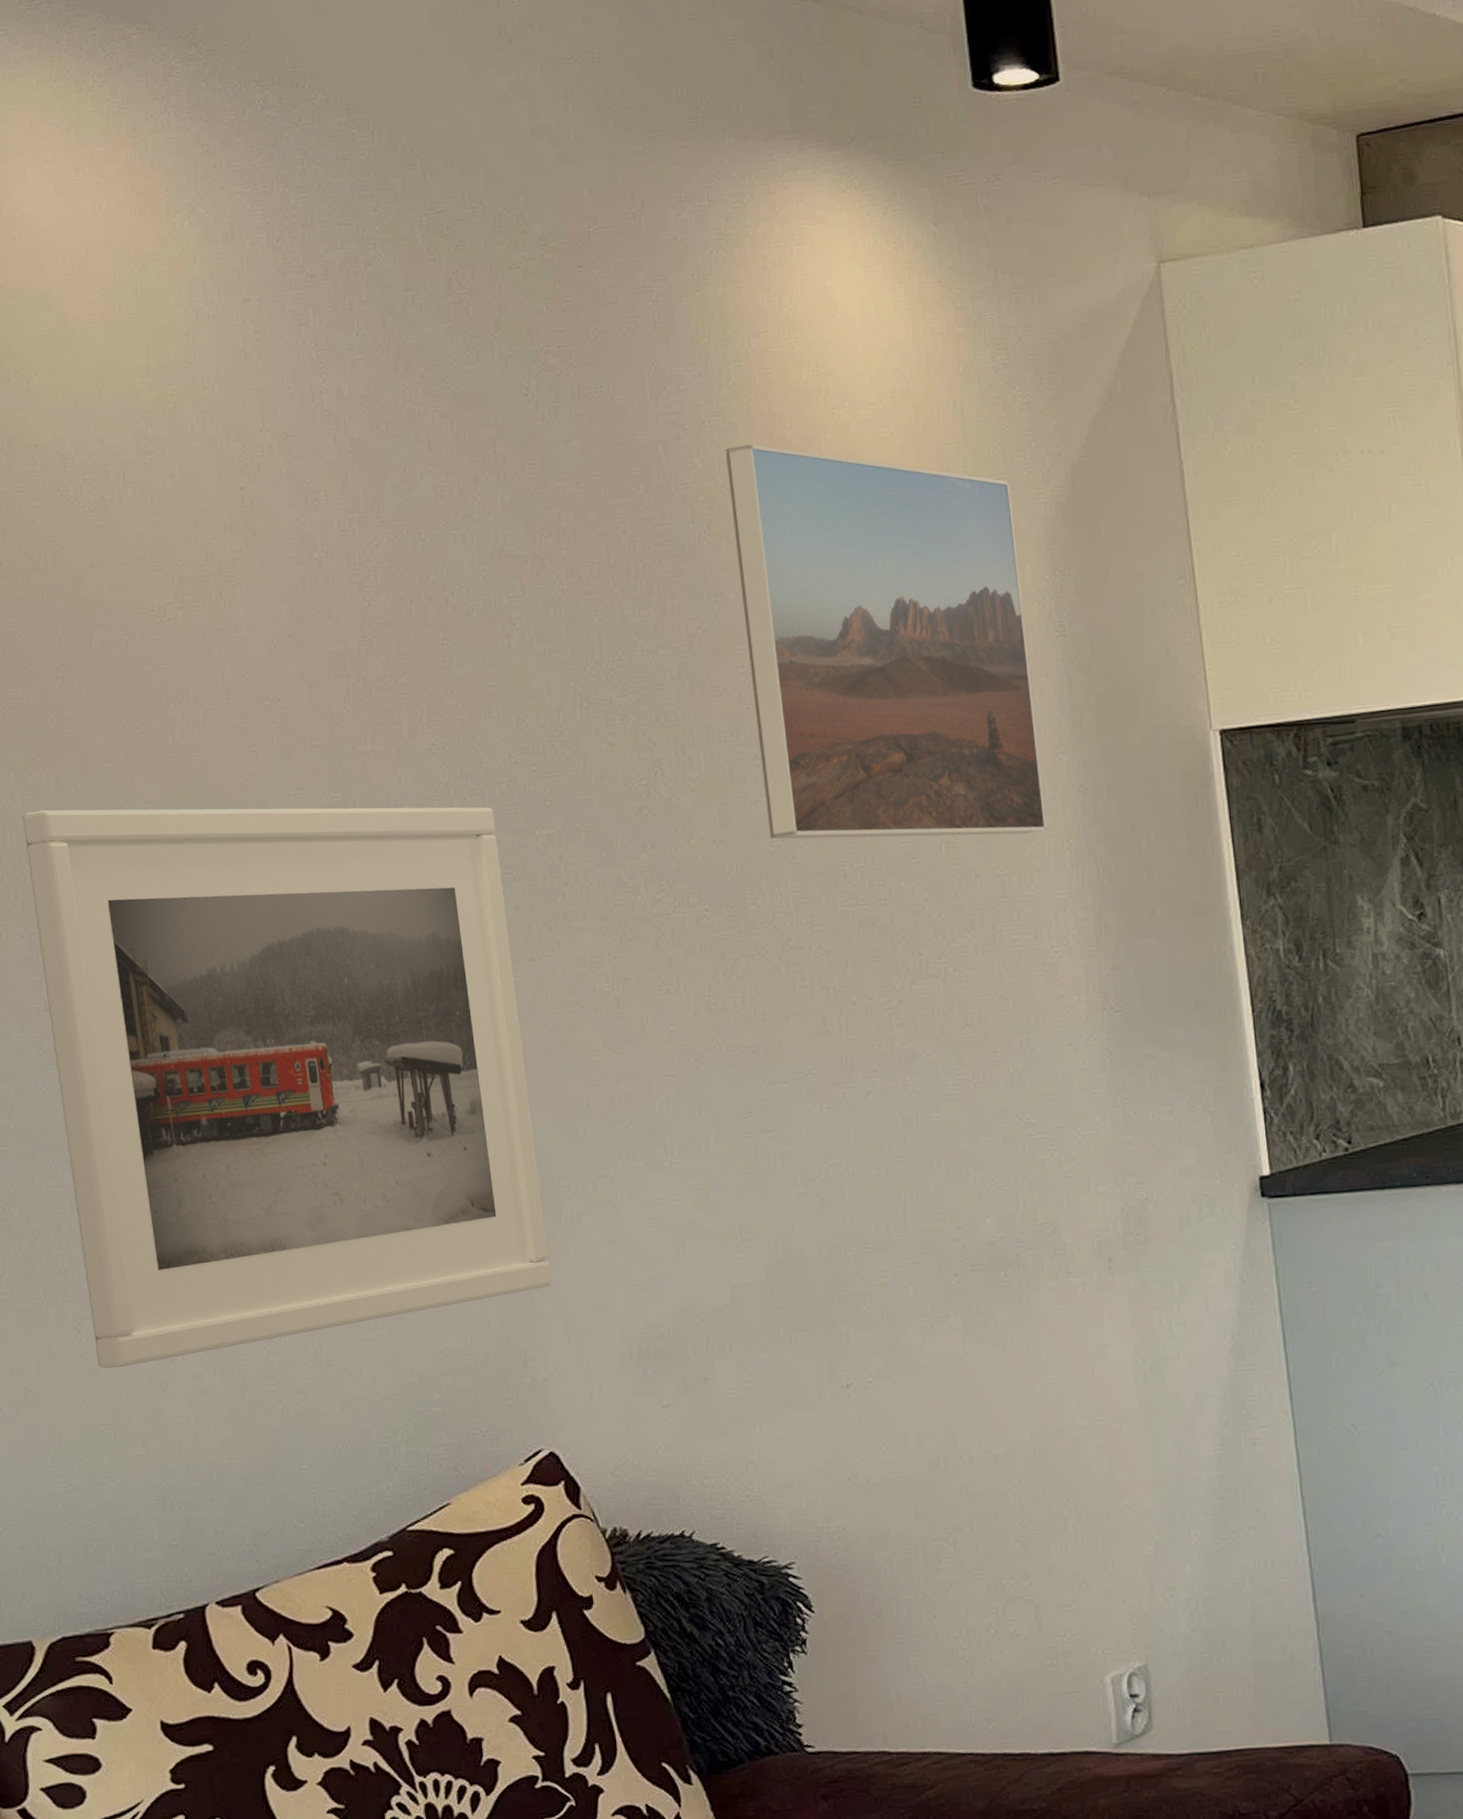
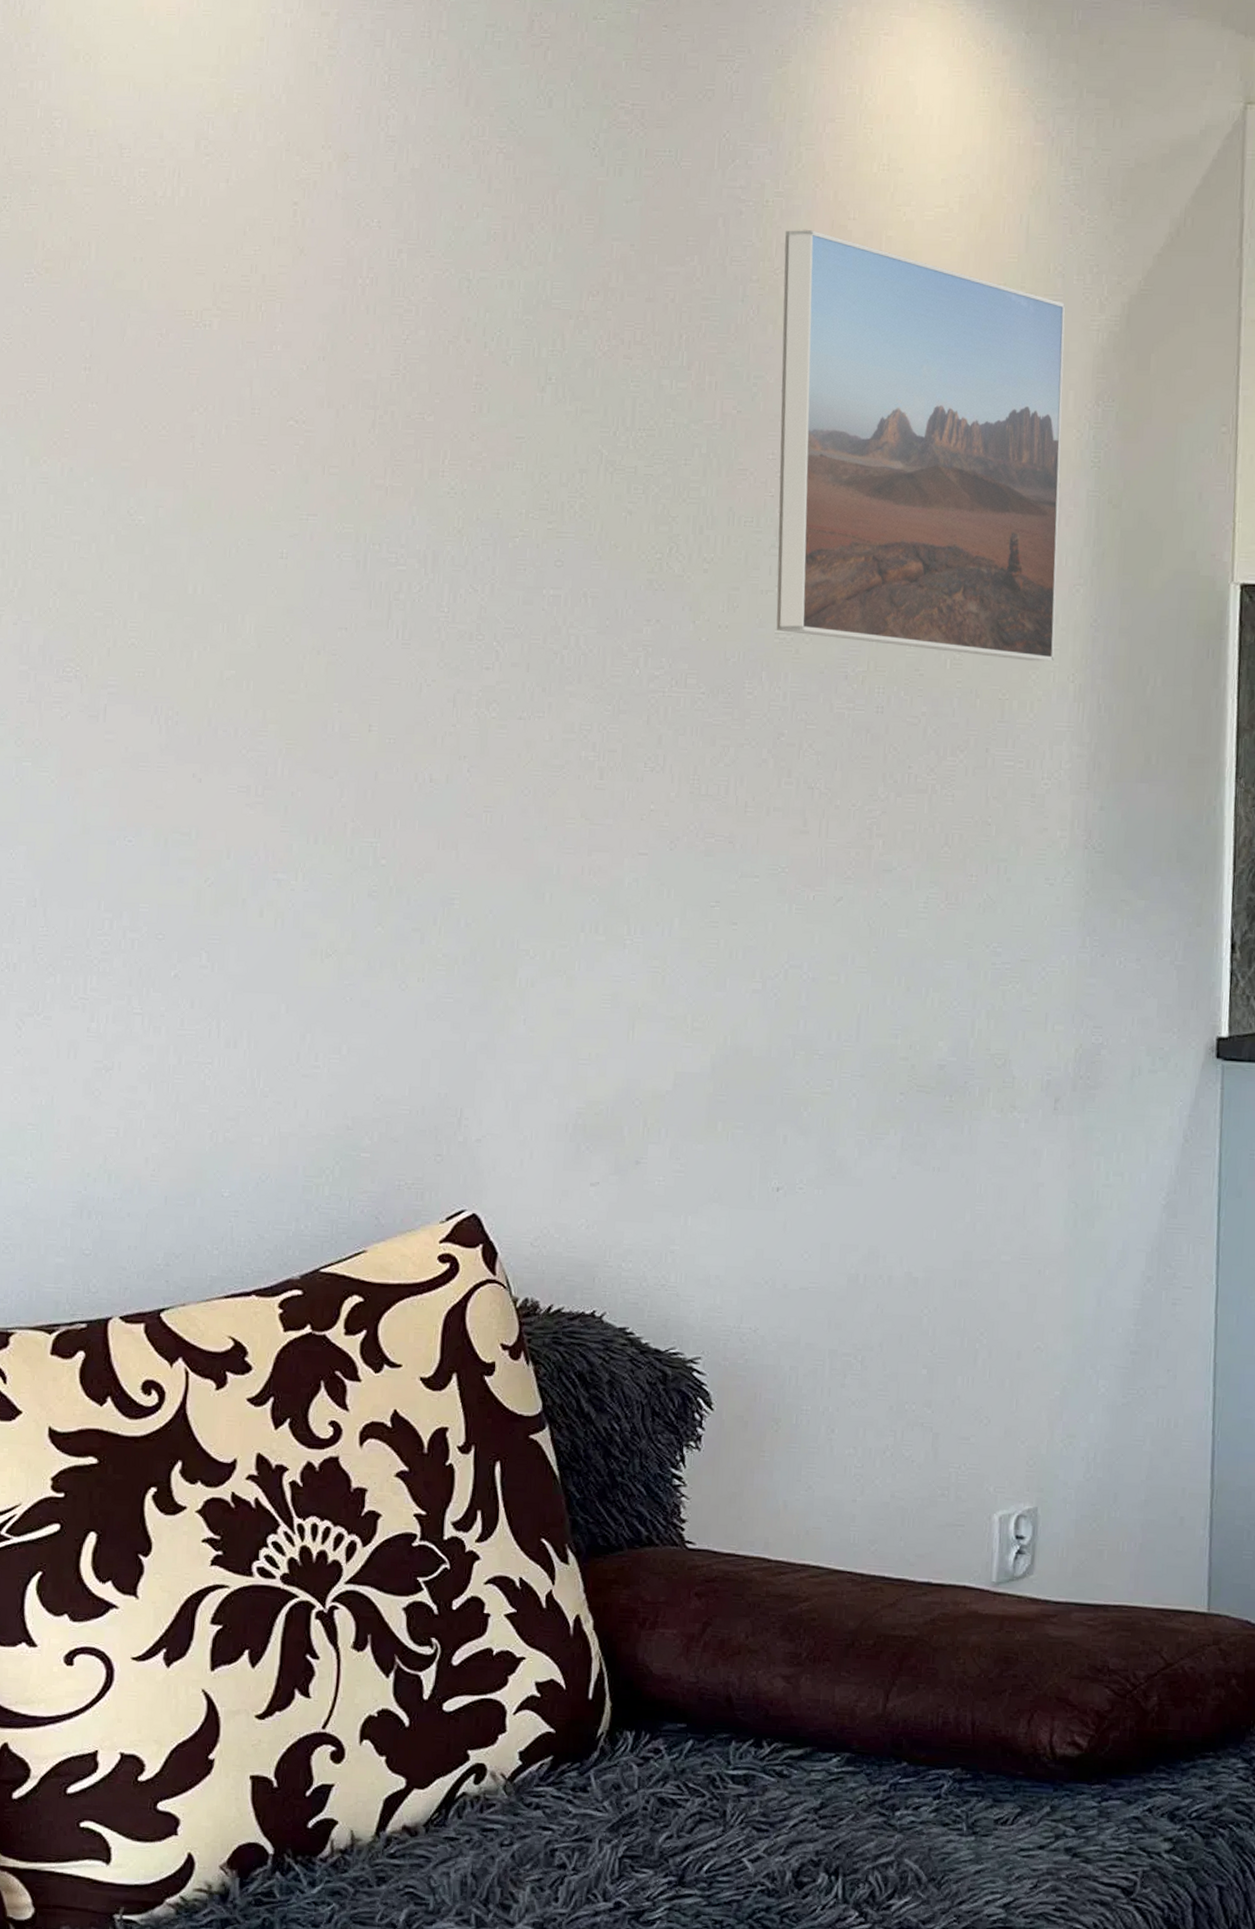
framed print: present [22,807,552,1368] -> none [31,499,504,1069]

